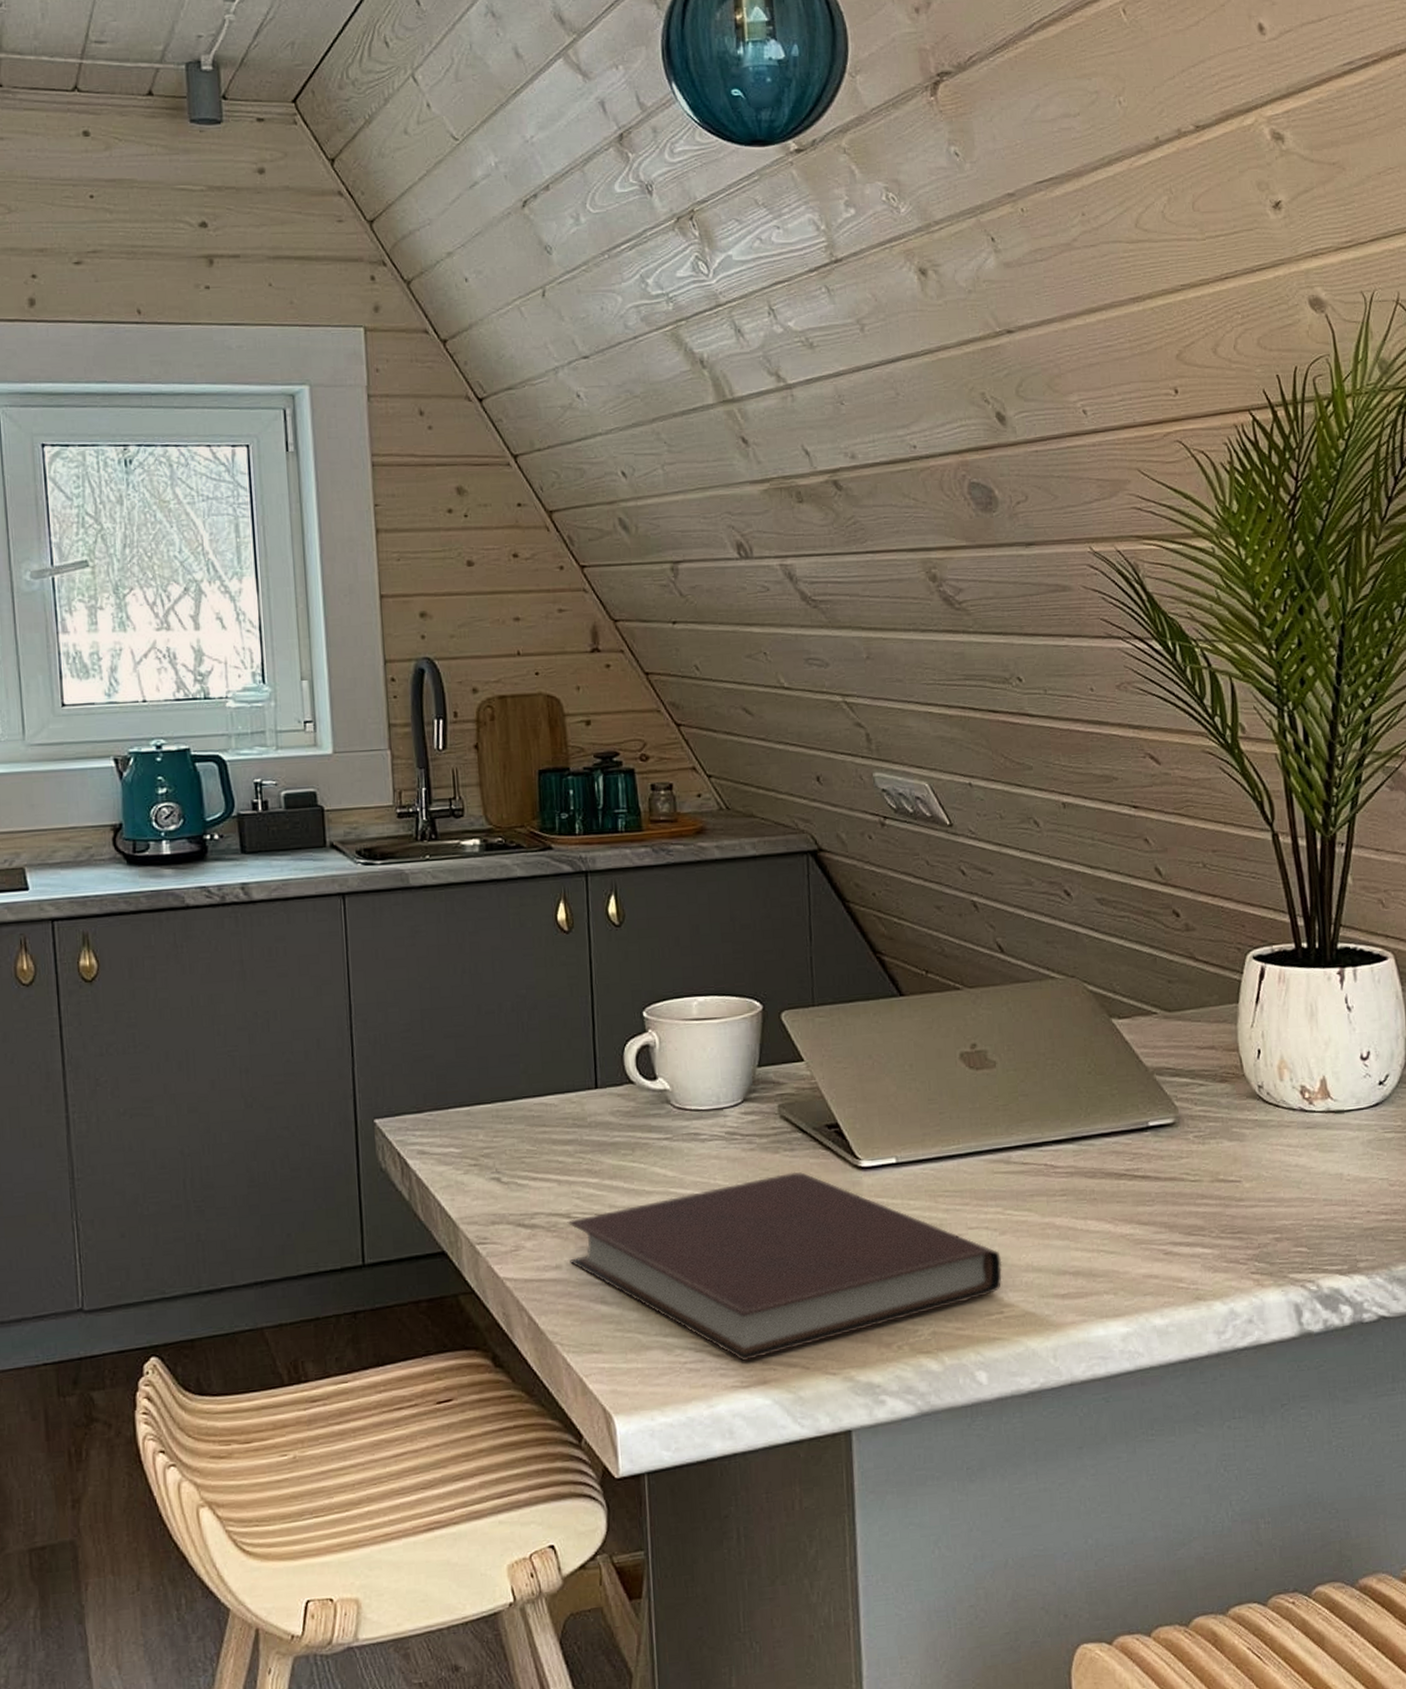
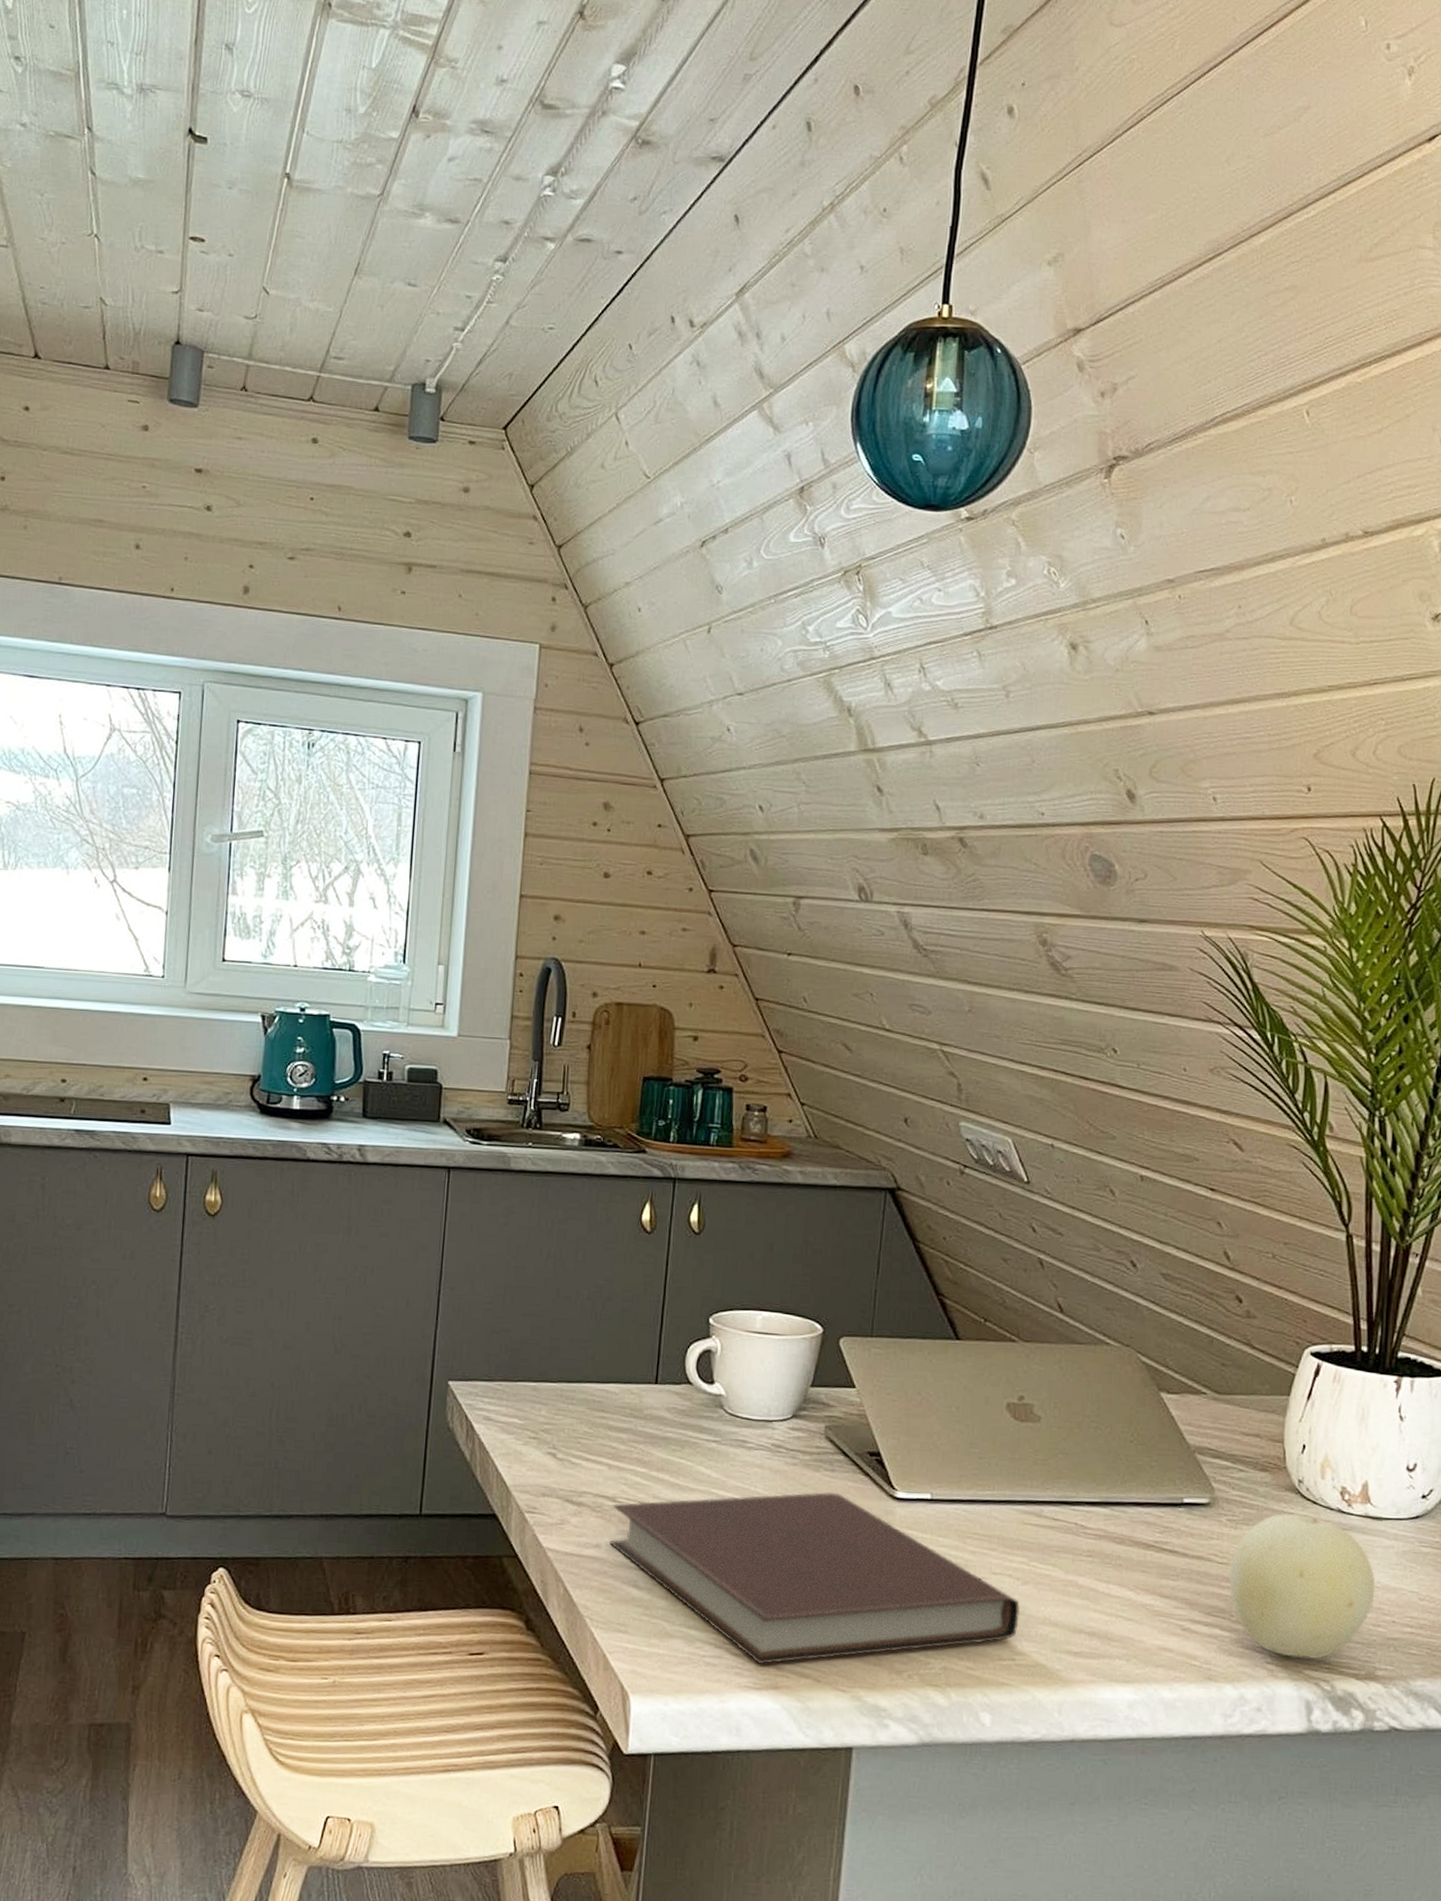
fruit: none [1203,1119,1347,1264] -> present [1229,1513,1376,1659]

